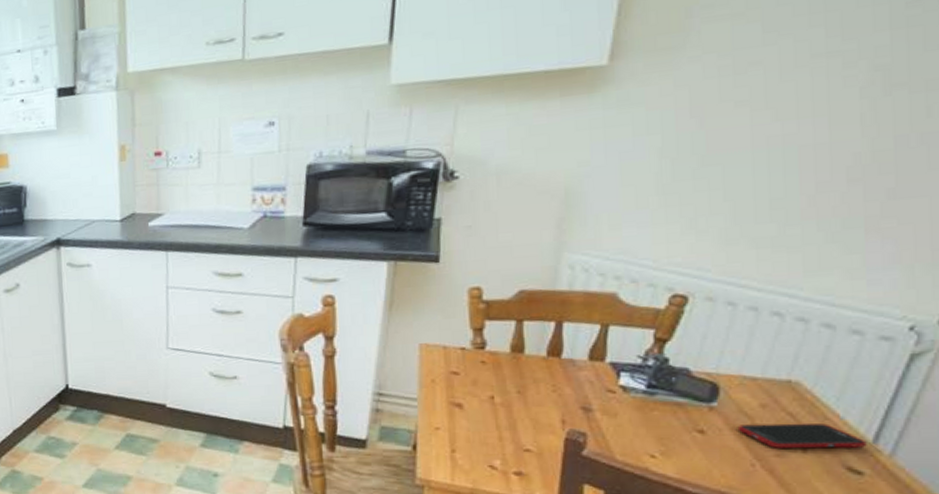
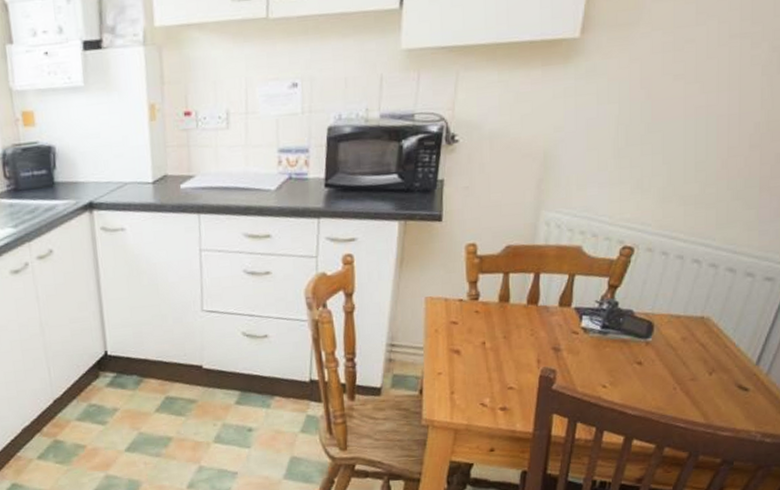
cell phone: present [737,423,867,449] -> none [665,351,752,374]

